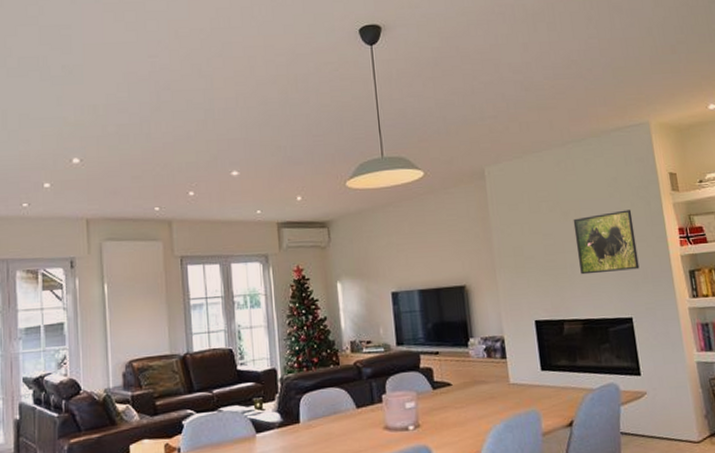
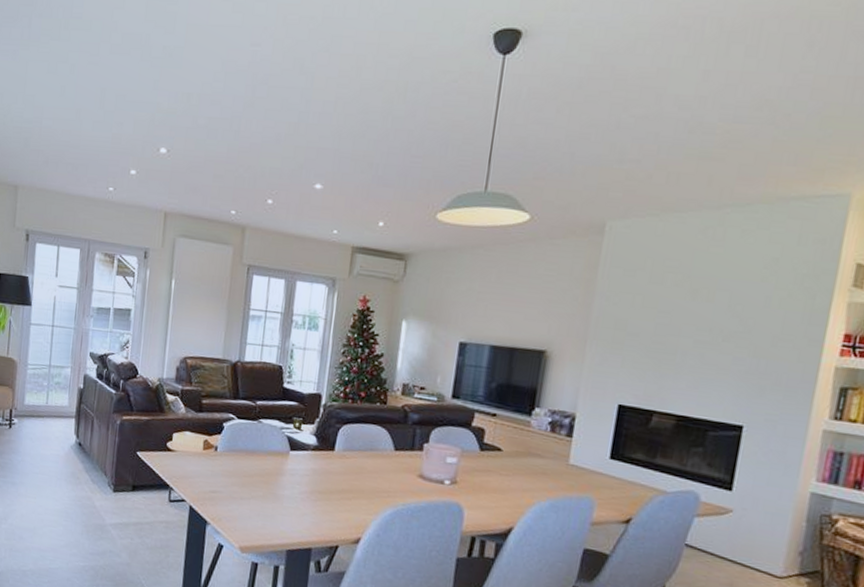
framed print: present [573,210,640,275] -> none [693,299,786,373]

